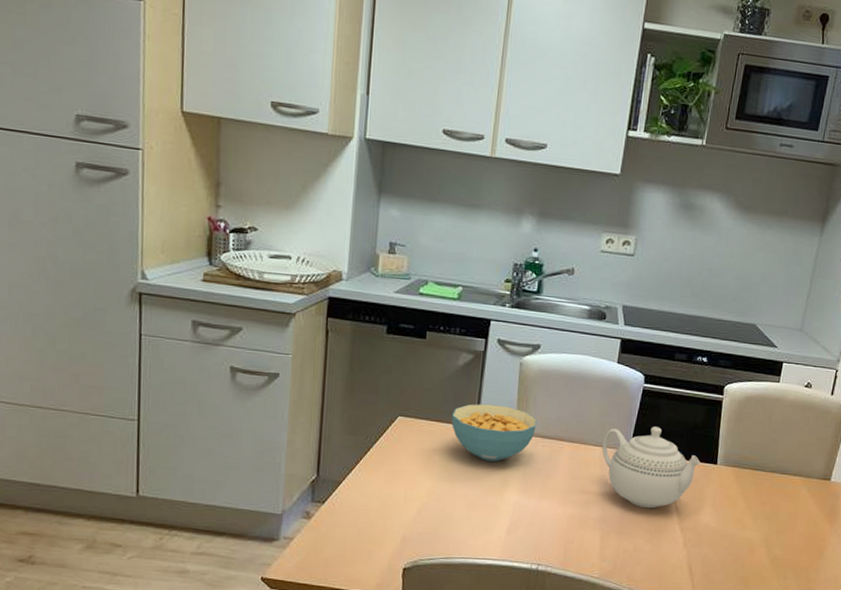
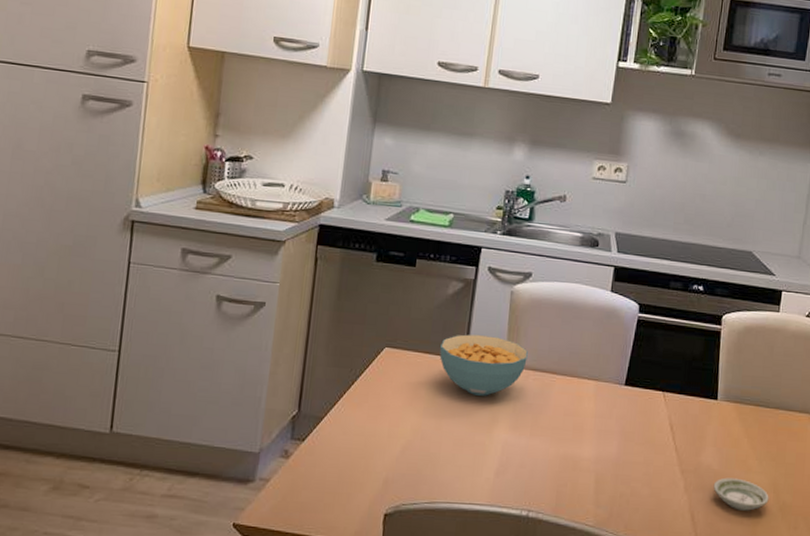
teapot: present [602,426,700,509] -> none [596,359,700,449]
saucer: none [710,534,762,564] -> present [713,477,769,511]

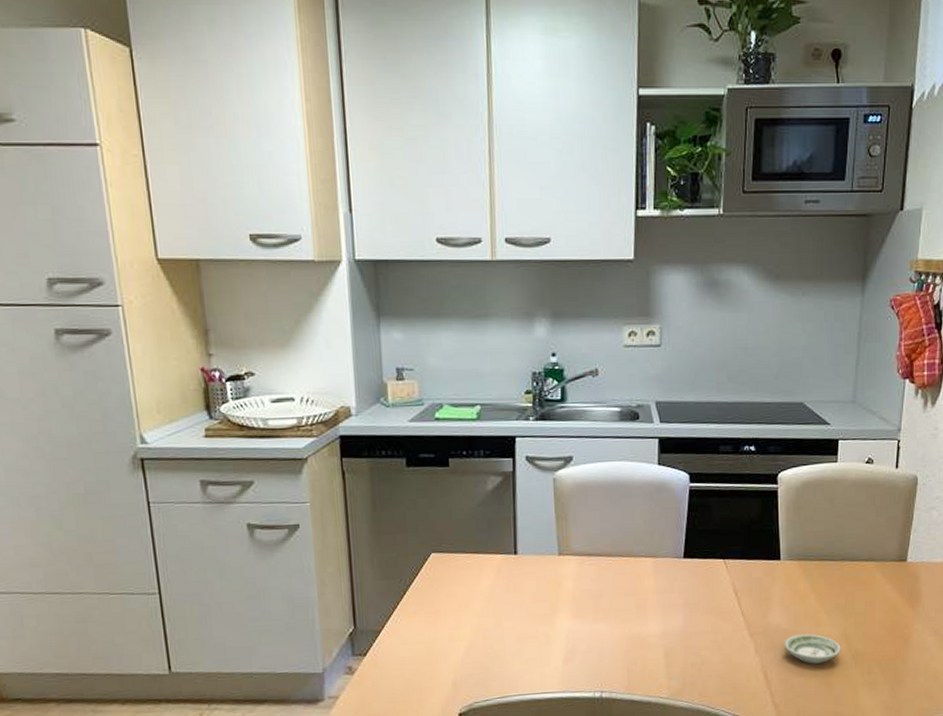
cereal bowl: present [439,334,528,396] -> none [488,527,580,589]

